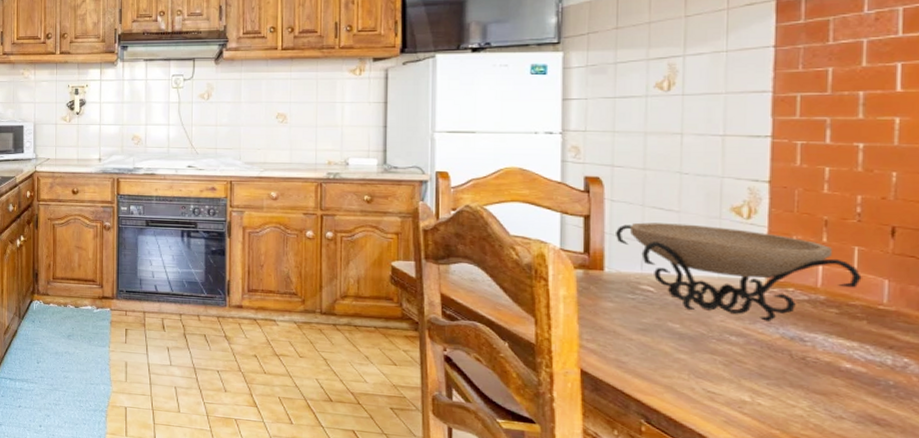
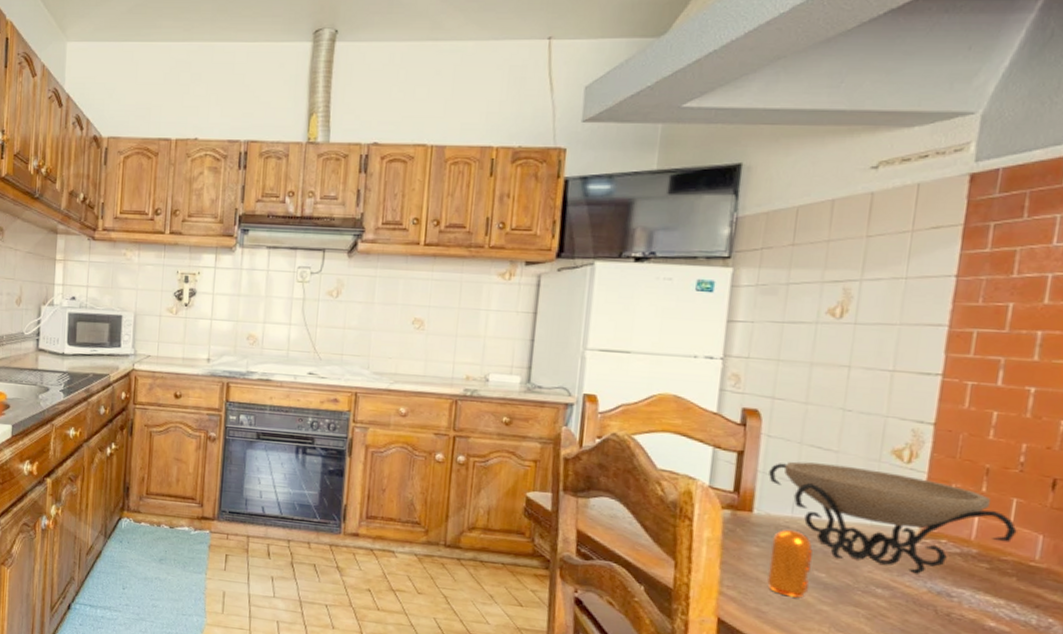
pepper shaker: none [625,284,665,348] -> present [767,529,813,598]

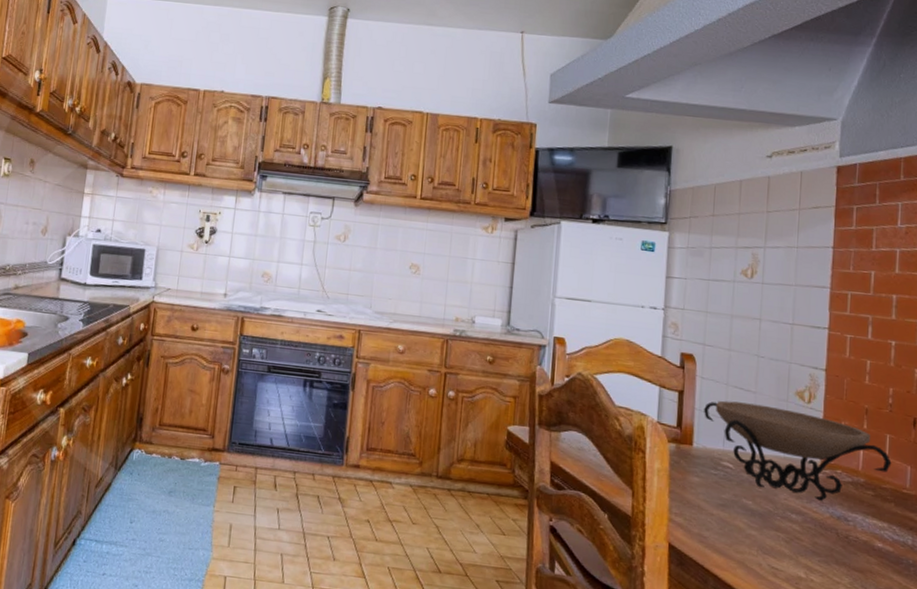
pepper shaker: present [767,529,813,598] -> none [707,461,741,524]

